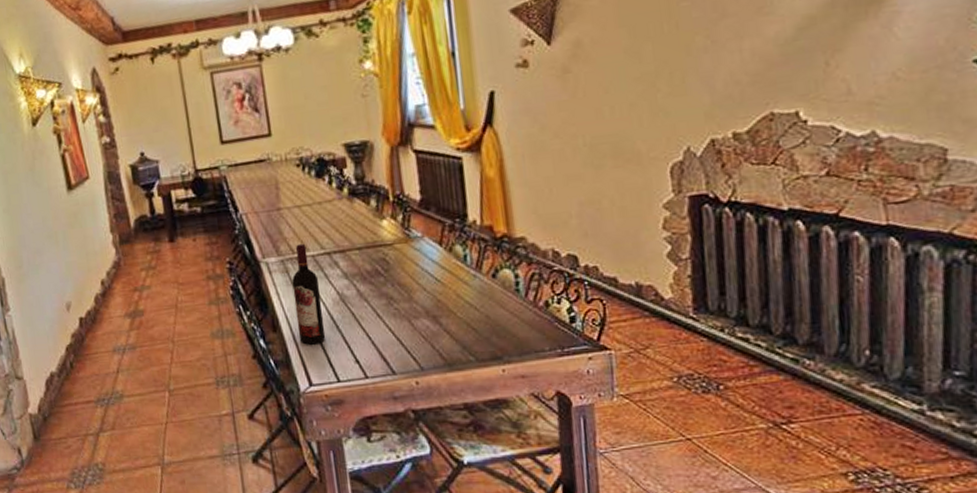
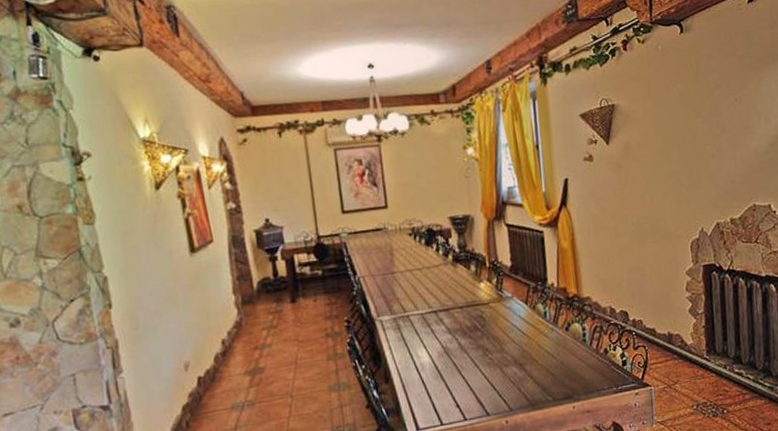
wine bottle: present [291,243,326,345] -> none [403,303,432,393]

